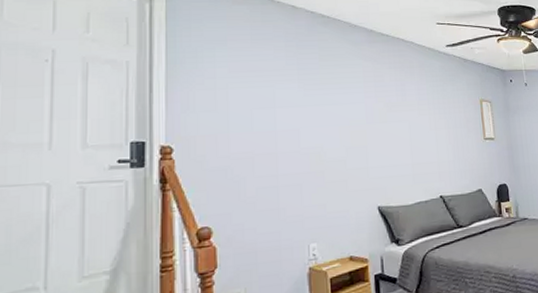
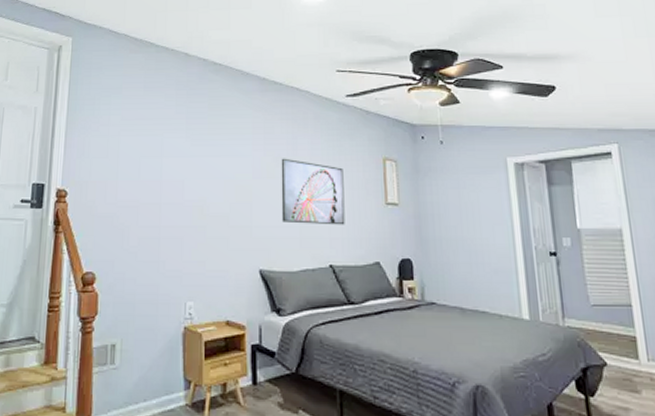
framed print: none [391,103,451,162] -> present [281,158,345,225]

